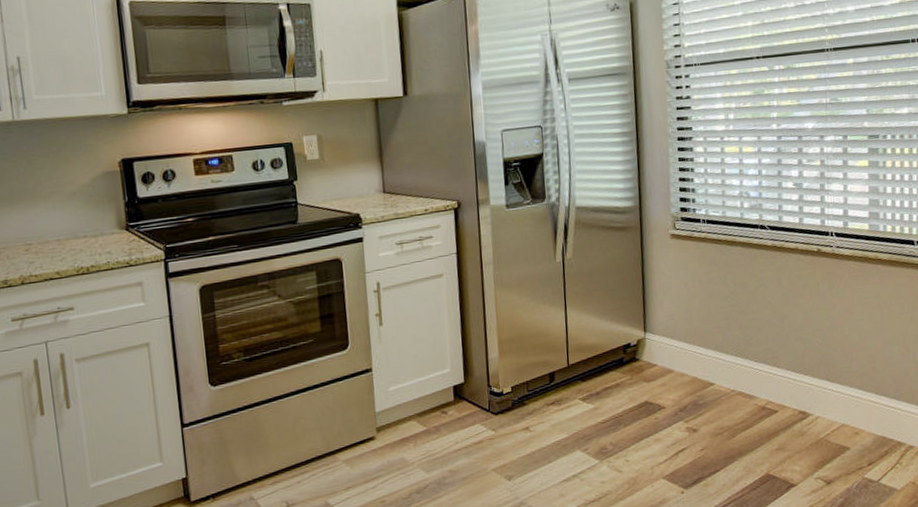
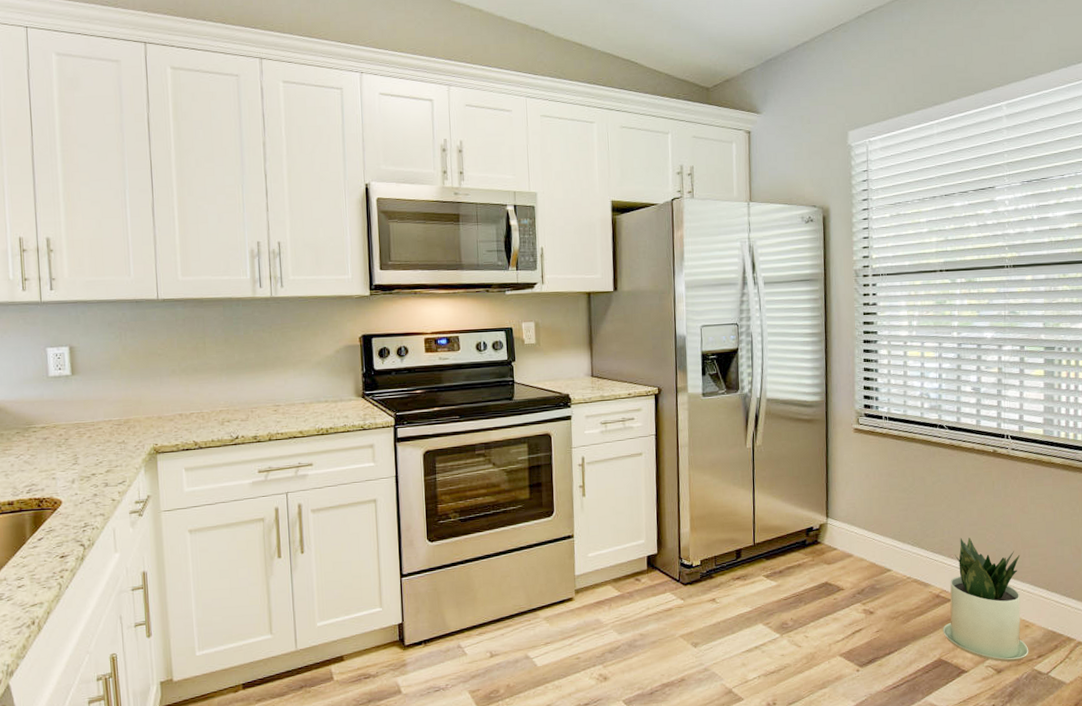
planter: none [769,344,859,473] -> present [942,537,1029,662]

